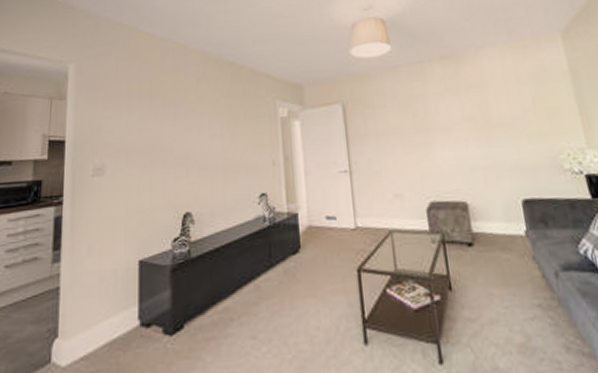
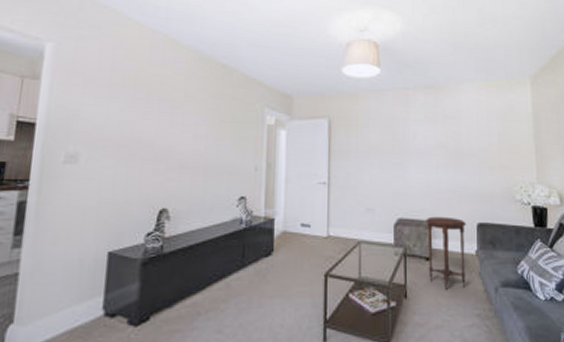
side table: none [461,195,518,278] -> present [426,216,467,290]

